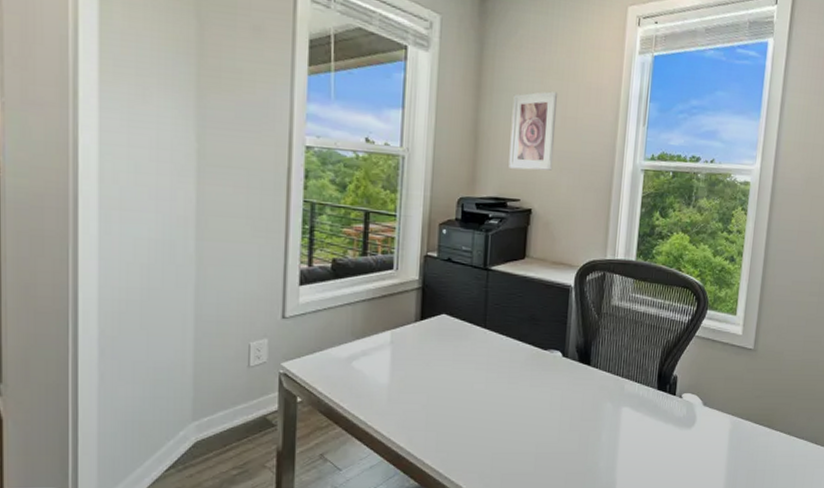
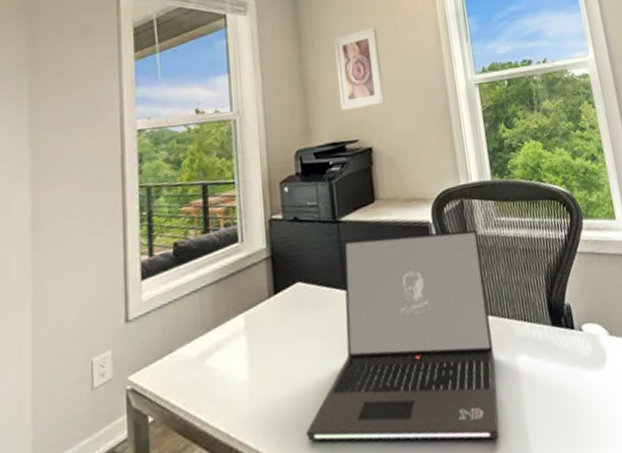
laptop: none [432,287,613,464] -> present [305,229,499,441]

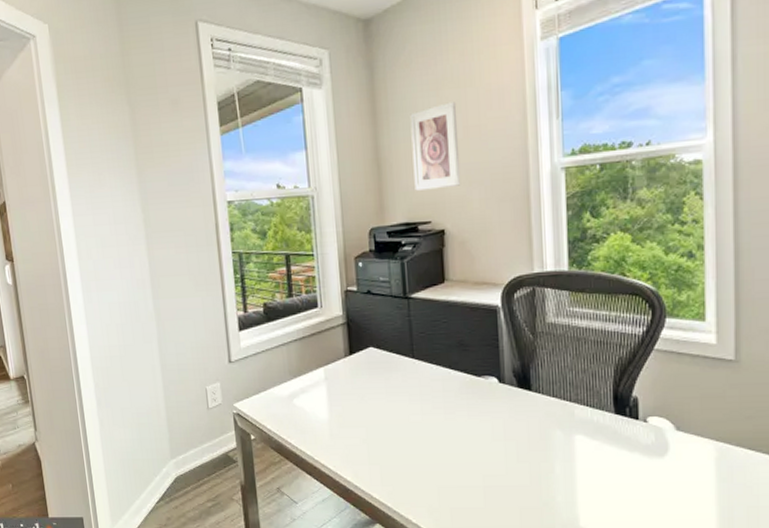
laptop: present [305,229,499,441] -> none [375,315,552,499]

